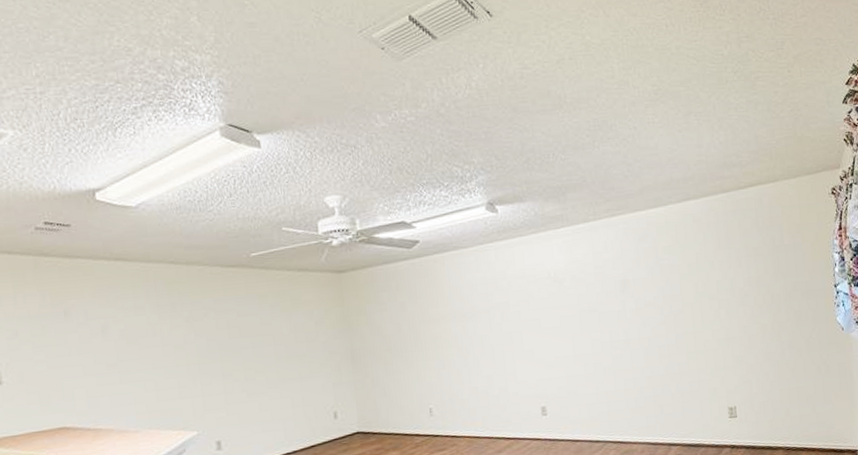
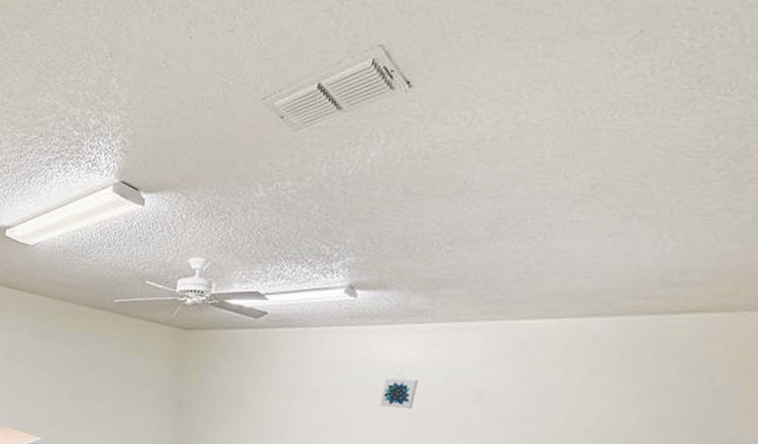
wall art: none [544,282,575,314] -> present [379,378,418,409]

